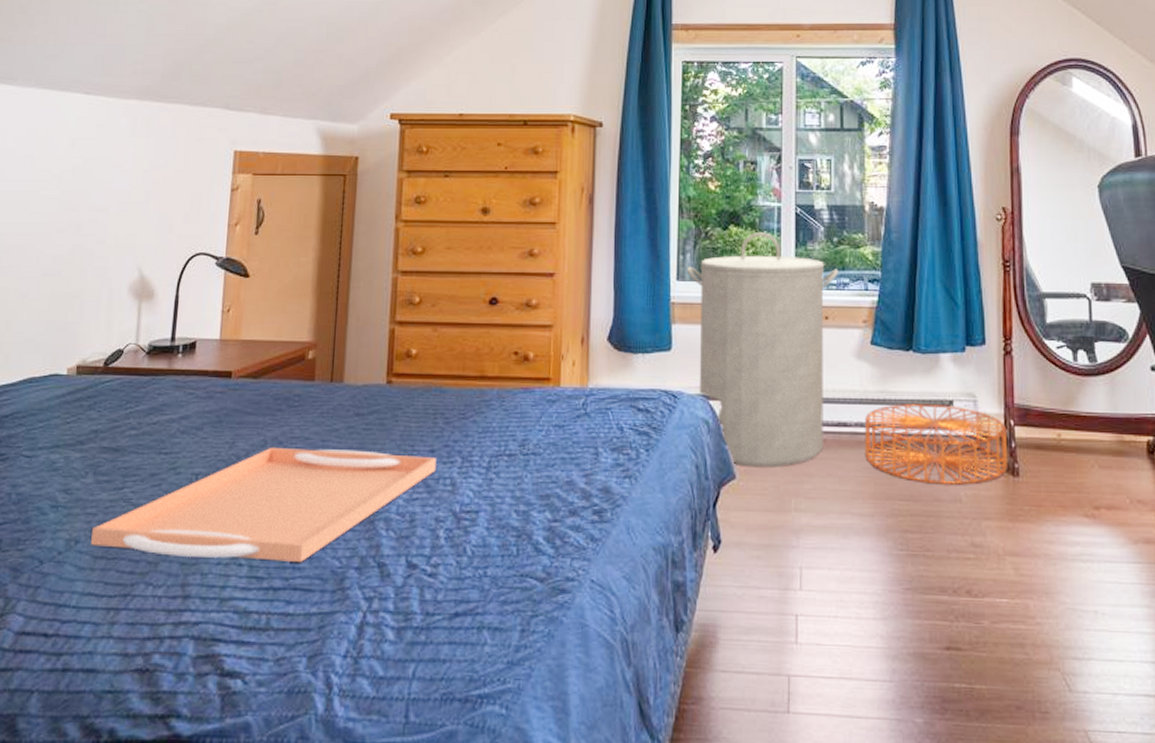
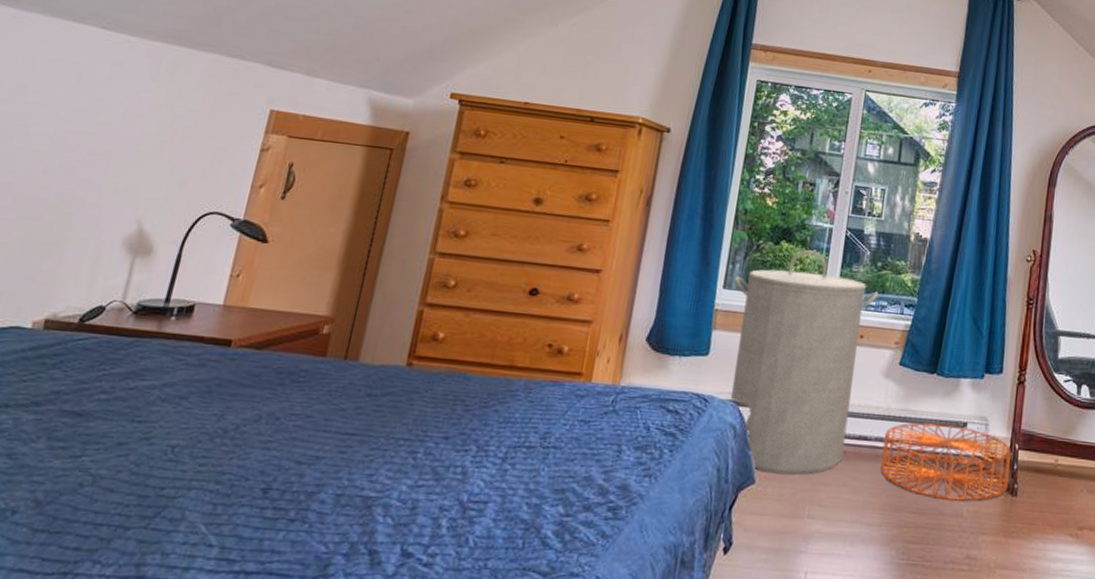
serving tray: present [91,446,436,562] -> none [31,422,450,546]

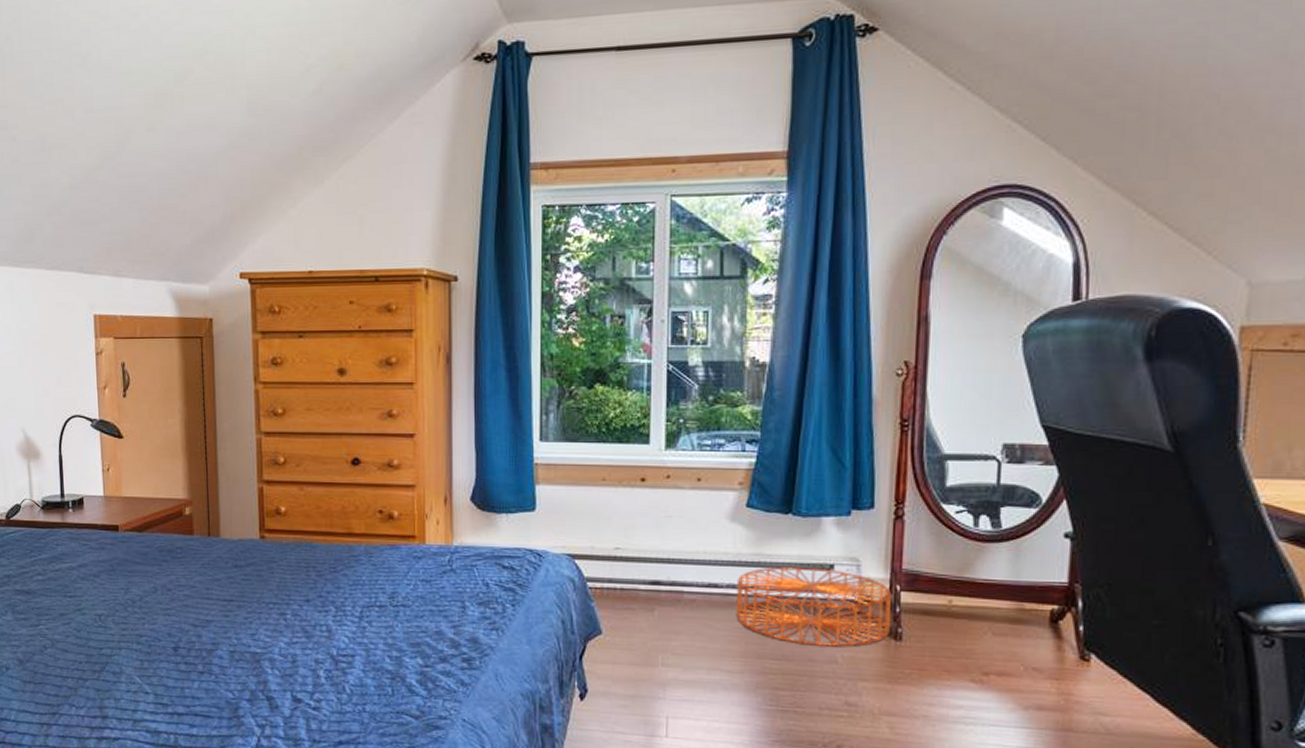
laundry hamper: present [730,250,879,475] -> none [549,391,714,625]

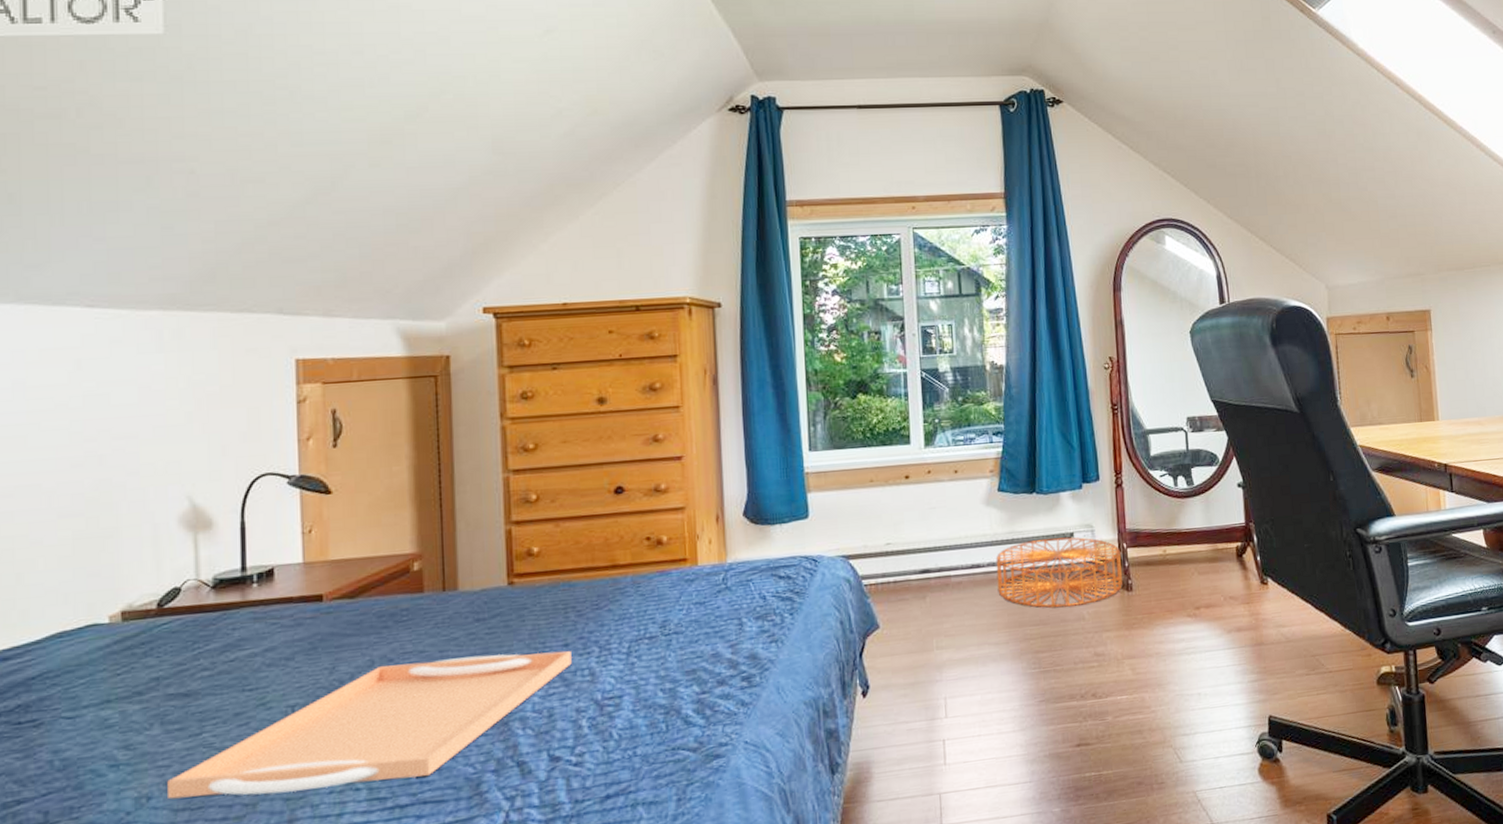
serving tray: none [18,593,312,693] -> present [167,651,572,799]

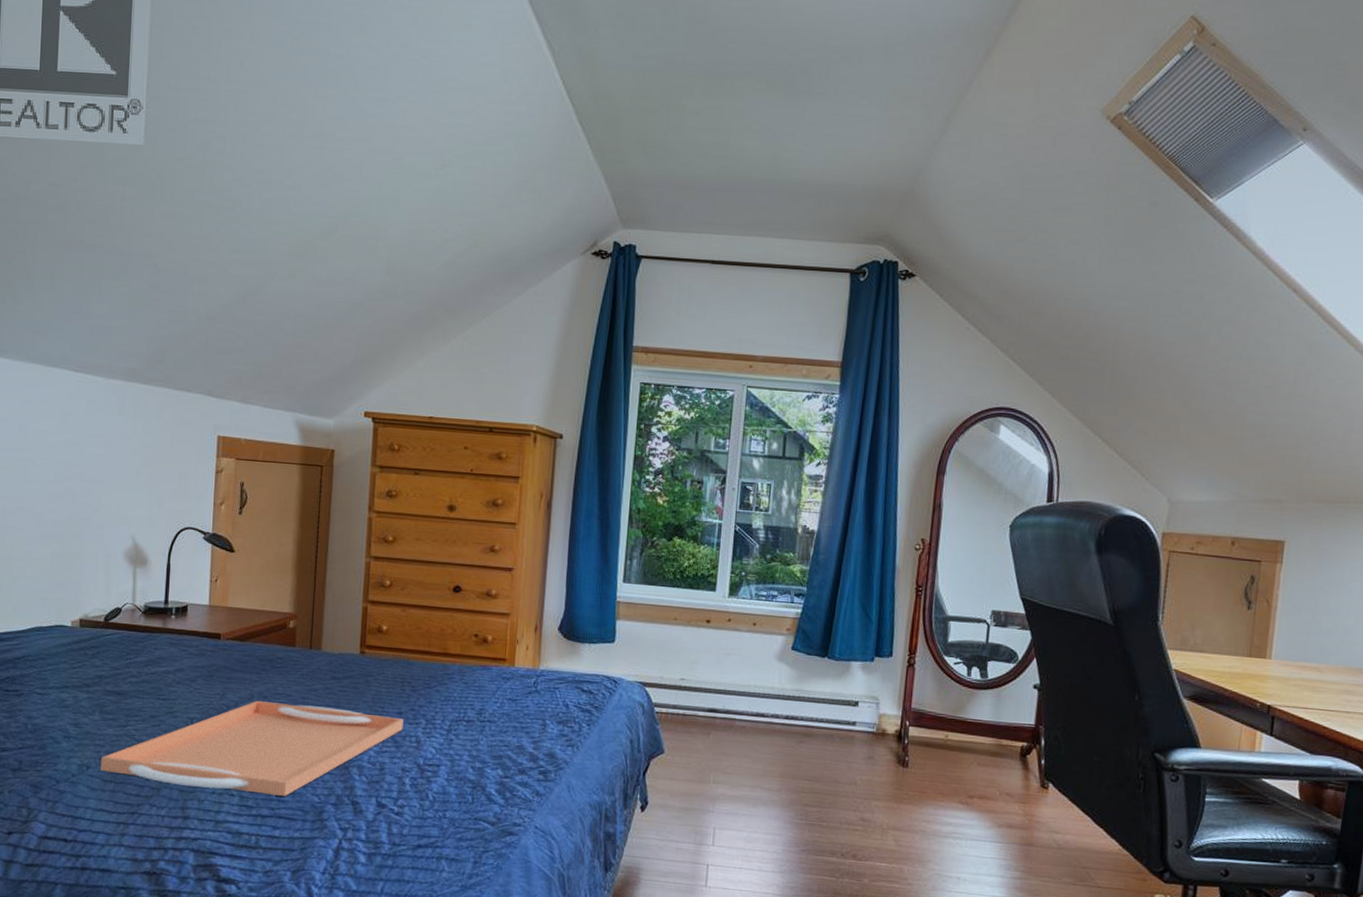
basket: present [995,537,1123,608] -> none [777,701,903,771]

